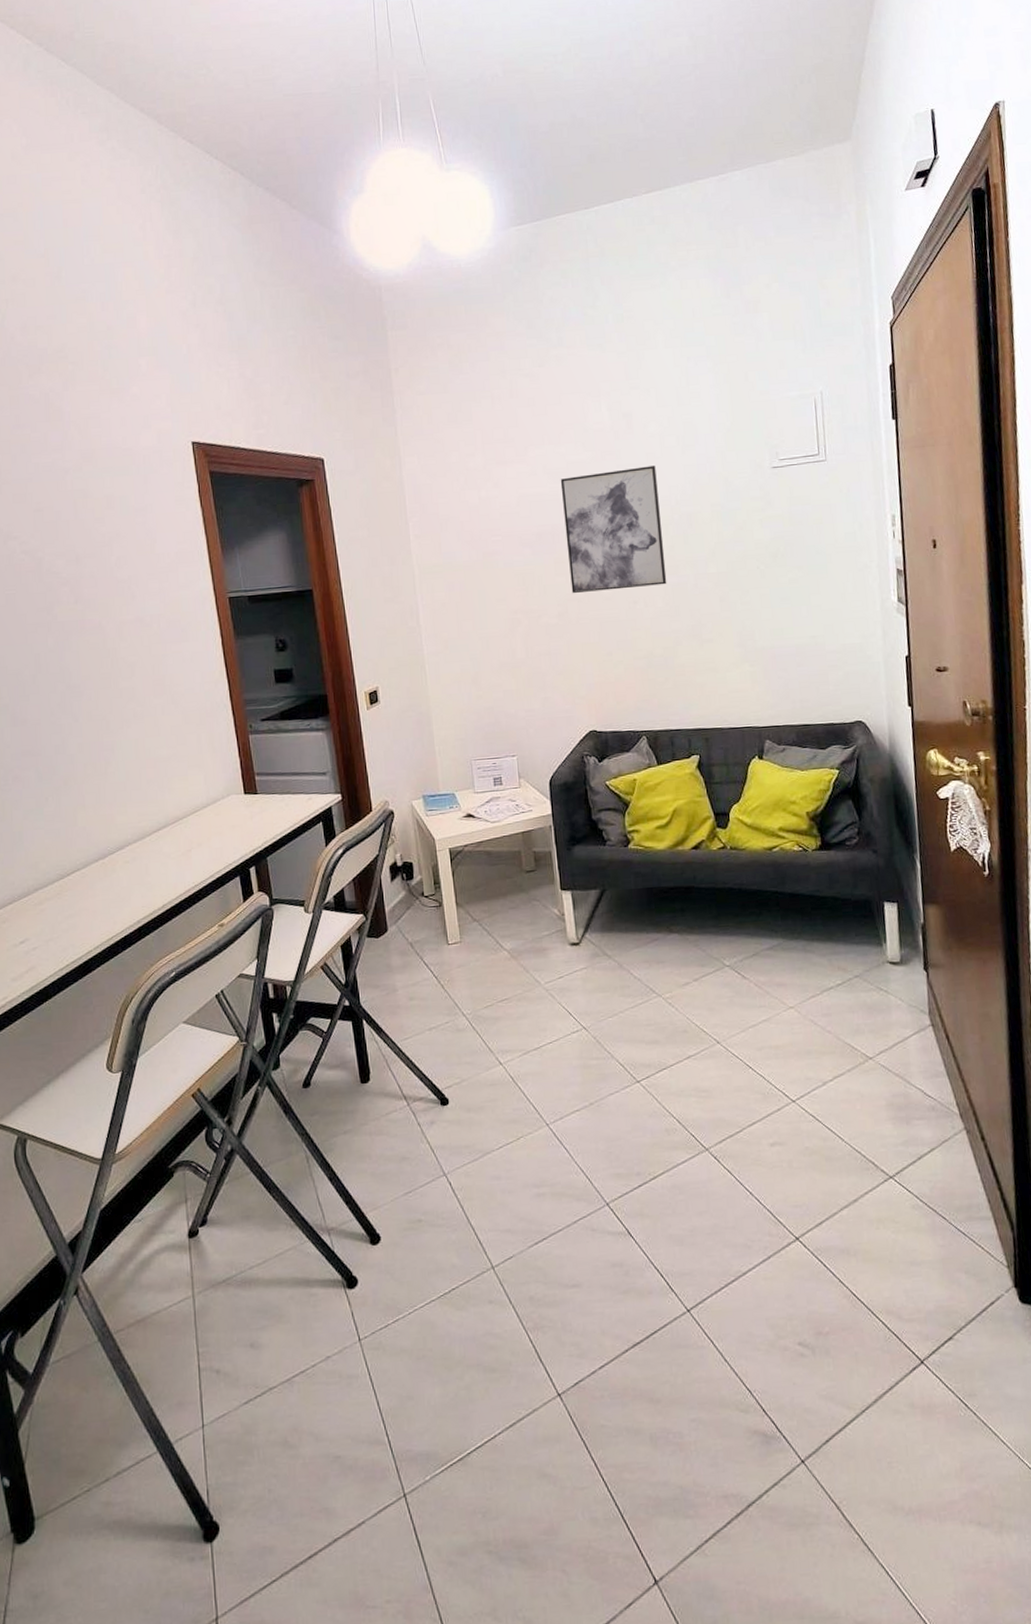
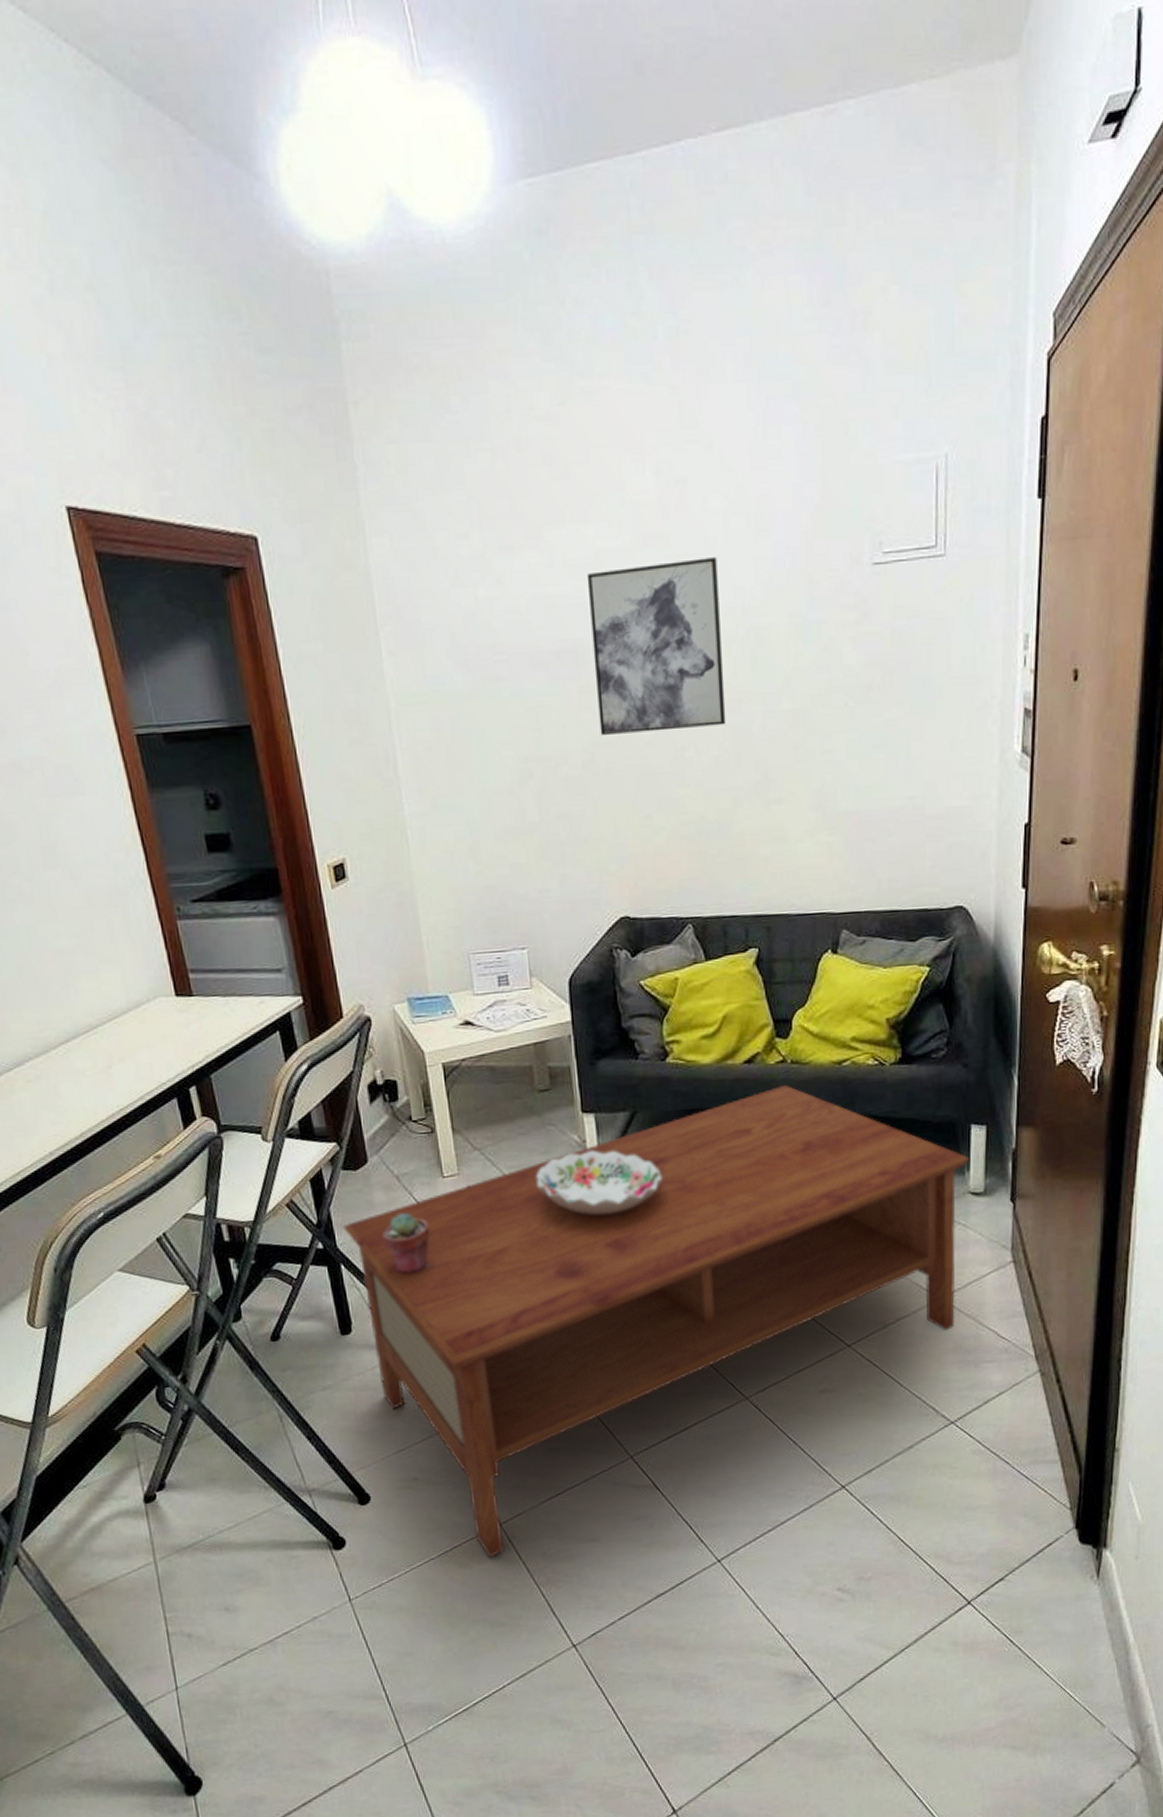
coffee table: none [366,867,886,1301] -> present [343,1084,970,1558]
potted succulent: none [398,975,437,1029] -> present [382,1213,431,1274]
decorative bowl: none [524,922,628,979] -> present [536,1150,662,1215]

